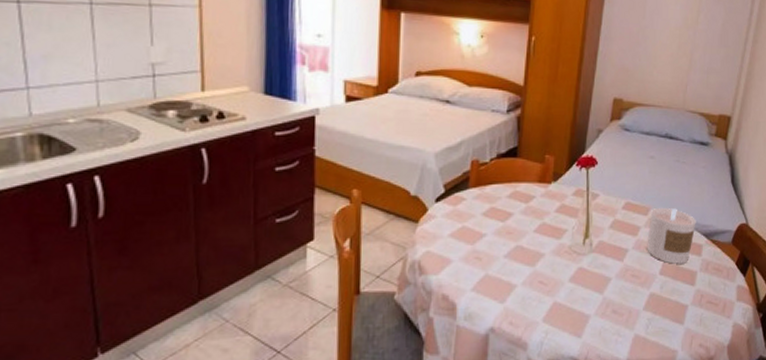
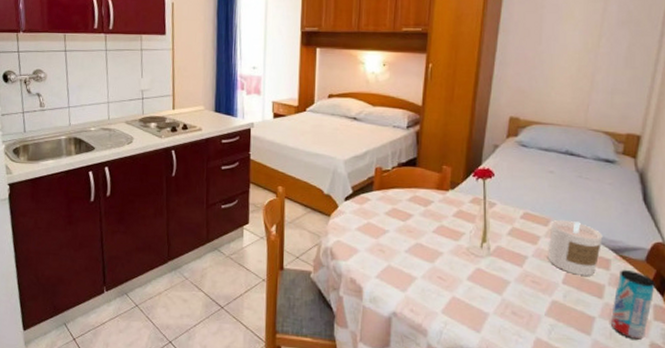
beverage can: none [700,254,739,322] -> present [610,270,655,340]

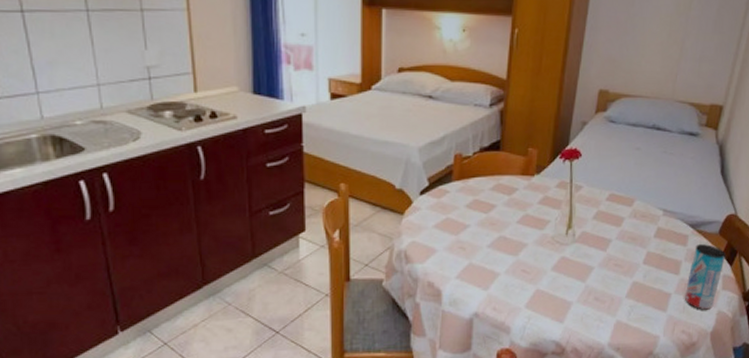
candle: present [548,219,603,276] -> none [630,198,683,254]

